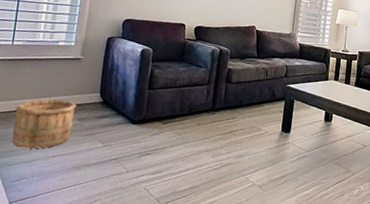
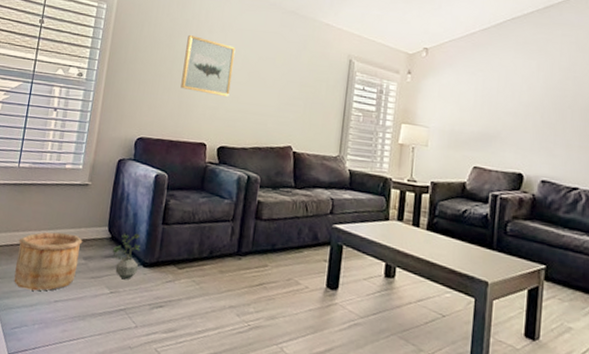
potted plant: none [105,97,130,135] -> present [113,233,141,280]

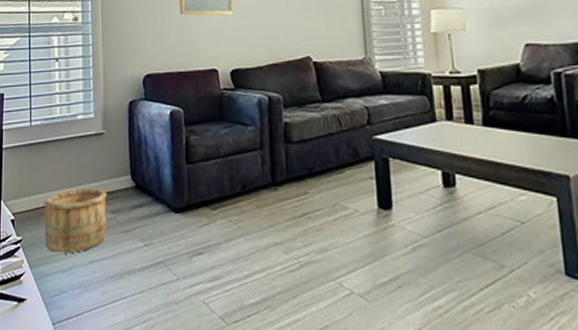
potted plant: present [113,233,141,280] -> none [140,177,168,230]

